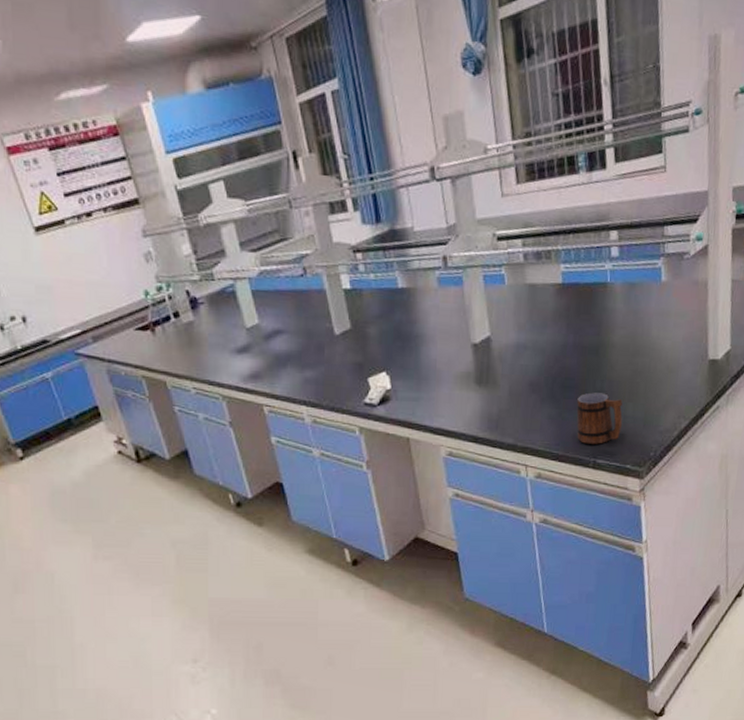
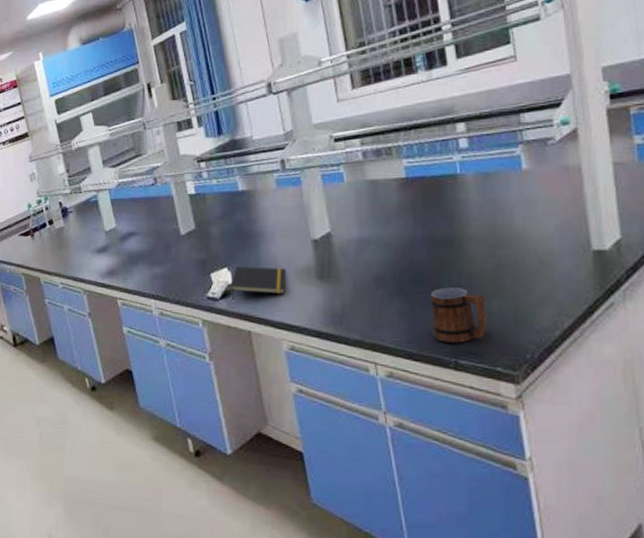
notepad: none [388,370,446,406] -> present [230,266,286,300]

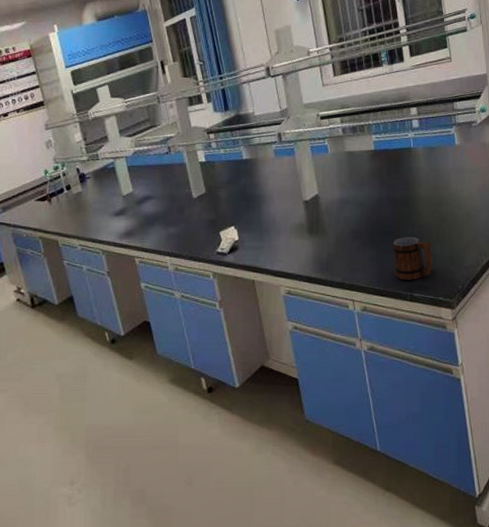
notepad: present [230,266,286,300] -> none [236,225,283,254]

